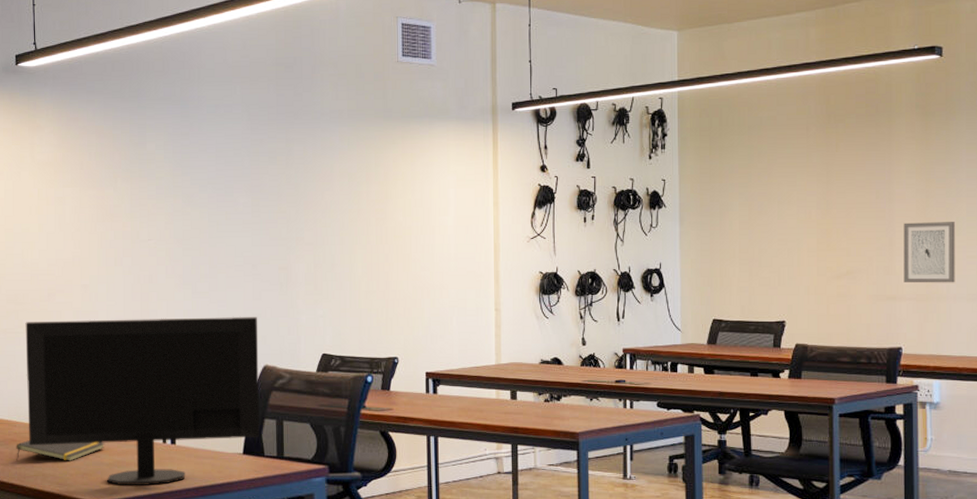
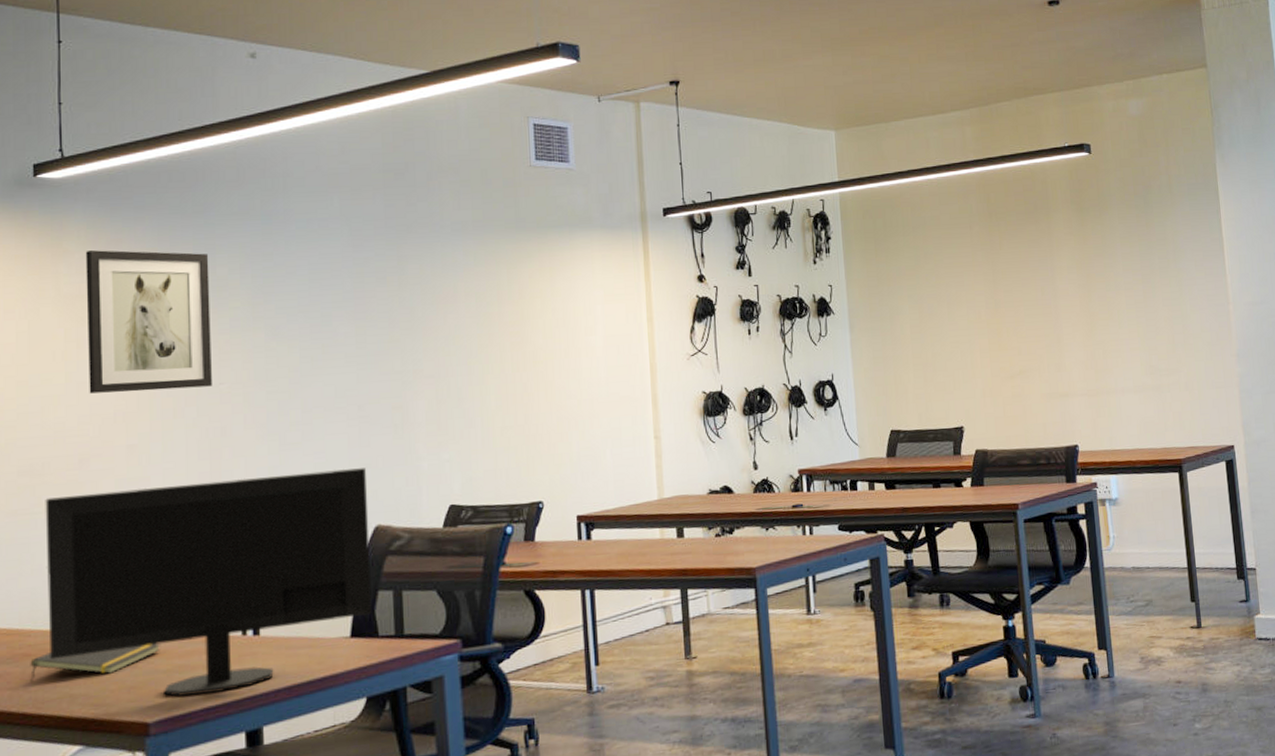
wall art: none [52,126,143,242] -> present [85,250,212,394]
wall art: present [903,222,955,283] -> none [1069,315,1122,379]

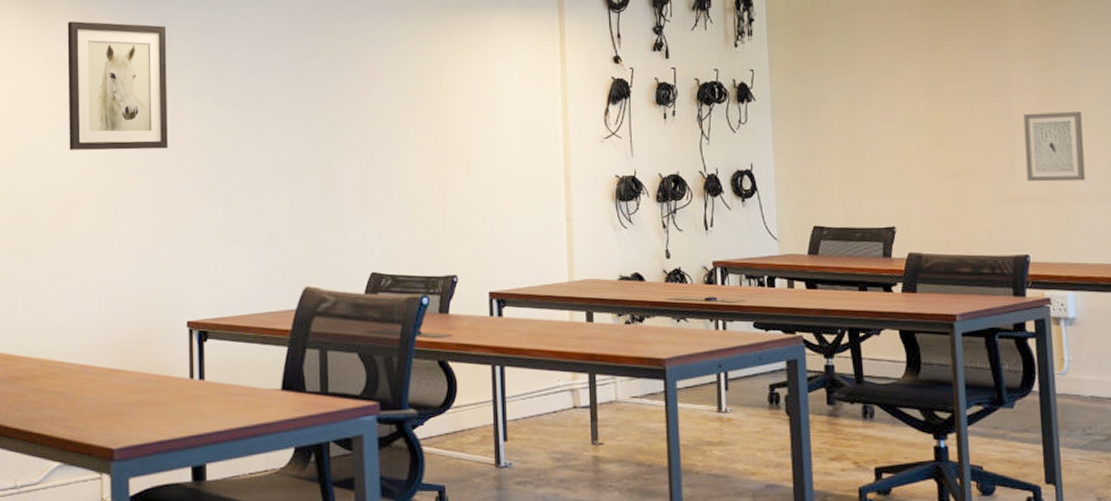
notepad: present [30,643,161,682] -> none [21,378,124,402]
computer monitor: present [45,468,372,696] -> none [34,231,301,428]
wall art: none [1069,315,1122,379] -> present [1023,112,1085,182]

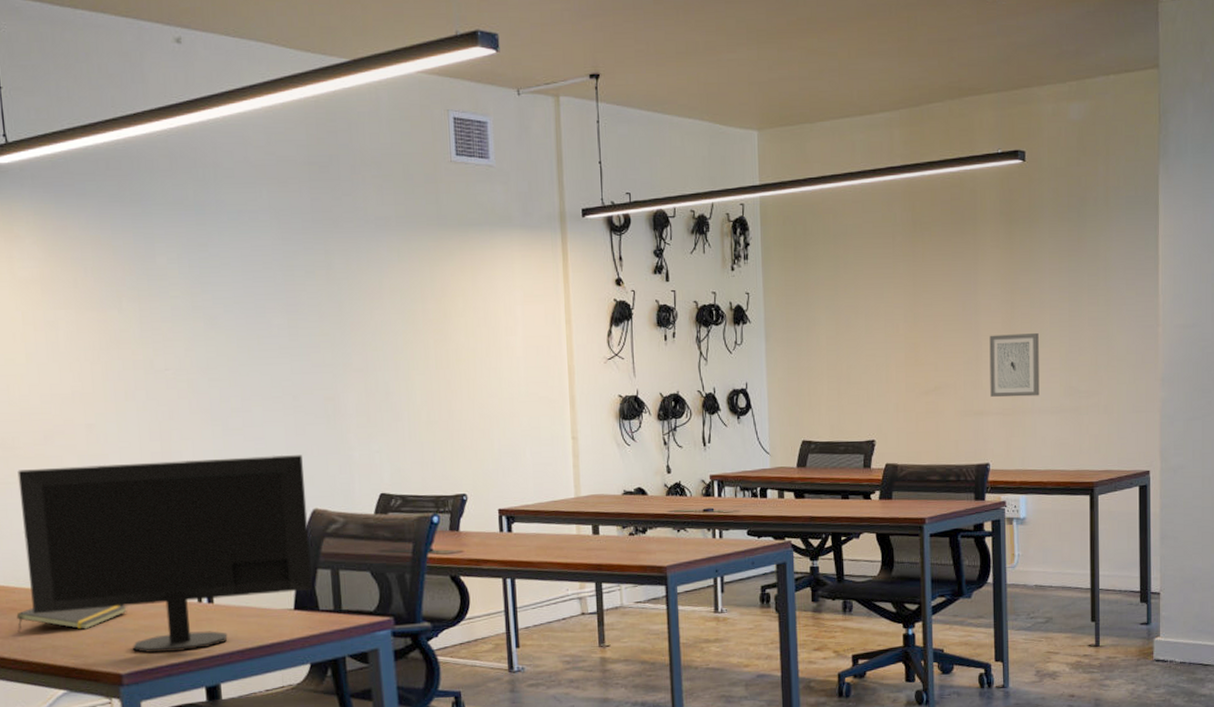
notepad: none [21,378,124,402] -> present [16,605,128,633]
computer monitor: none [34,231,301,428] -> present [17,454,313,653]
wall art: present [67,21,168,151] -> none [35,236,158,375]

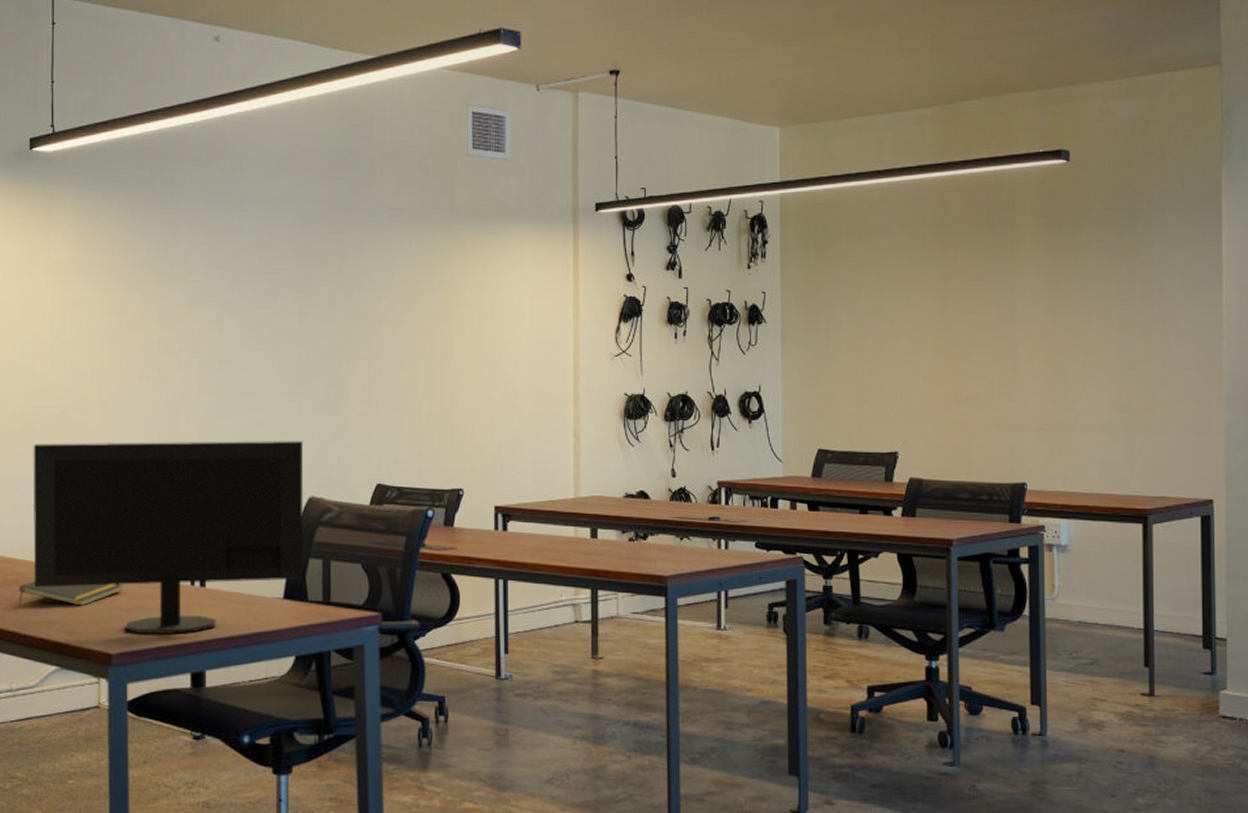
wall art: present [989,333,1039,397] -> none [1028,344,1084,412]

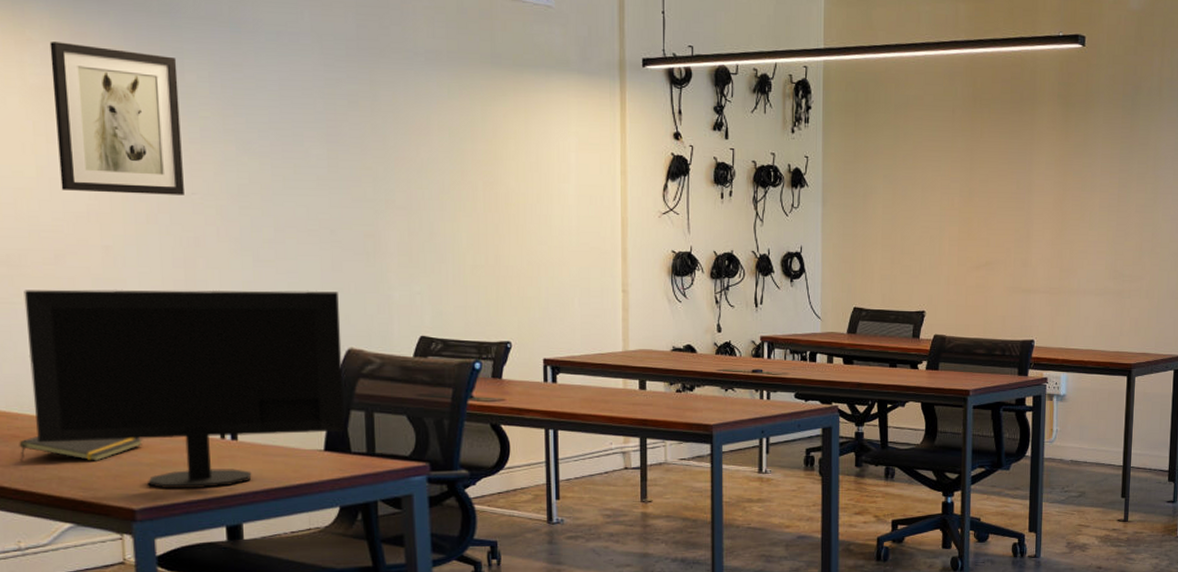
wall art: none [70,220,173,353] -> present [49,42,184,195]

